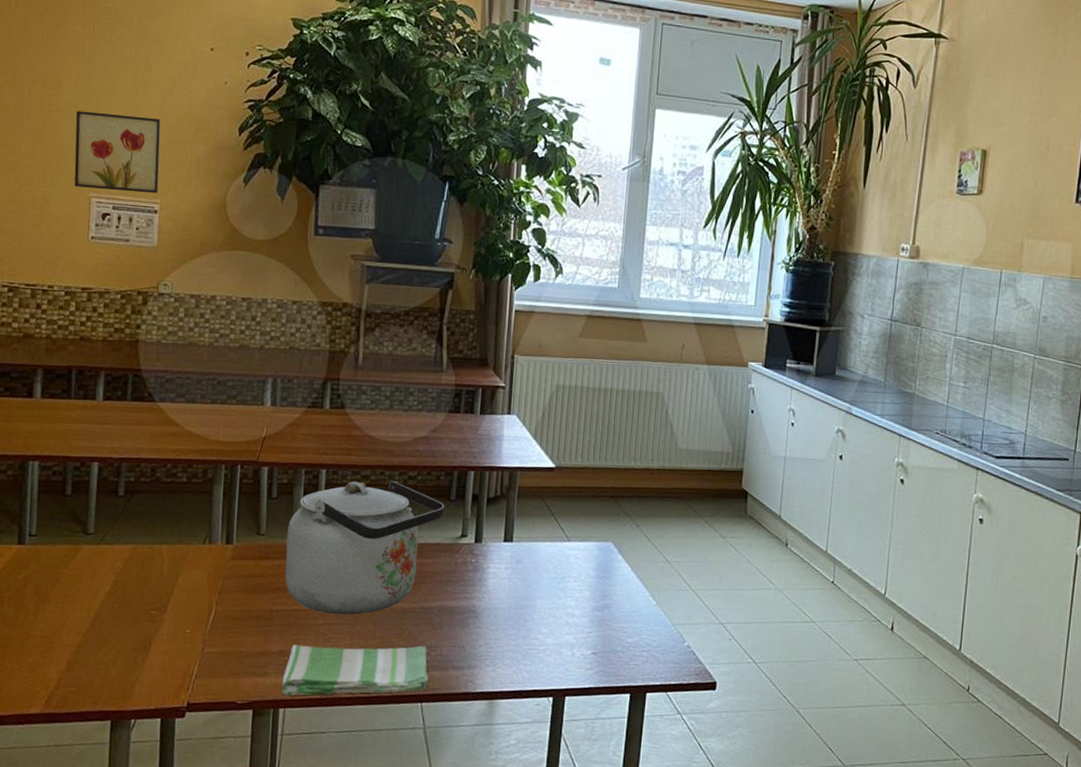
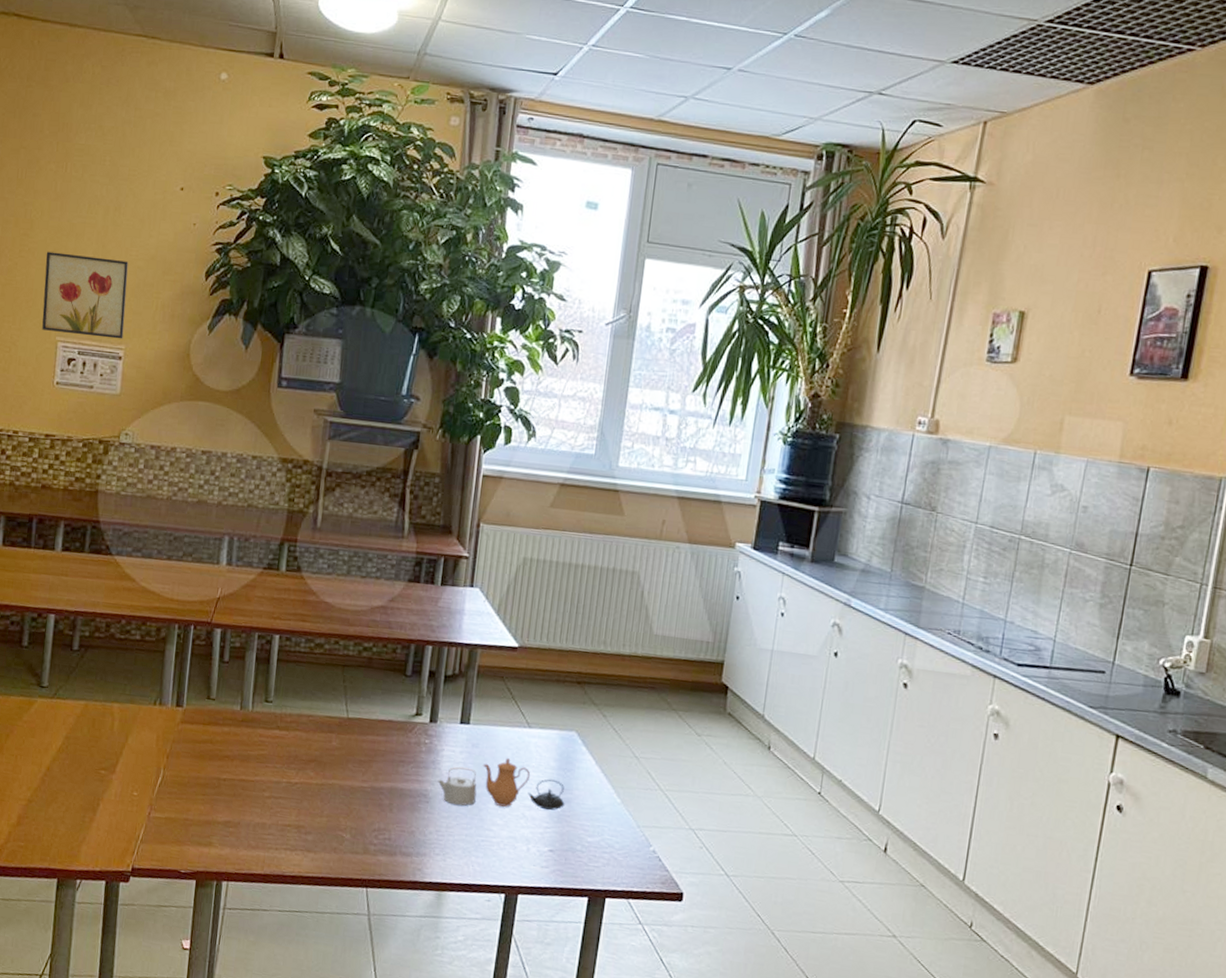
dish towel: present [281,644,429,696] -> none [225,816,376,876]
kettle: present [284,481,445,615] -> none [233,649,400,790]
teapot: none [485,570,605,619] -> present [437,757,565,811]

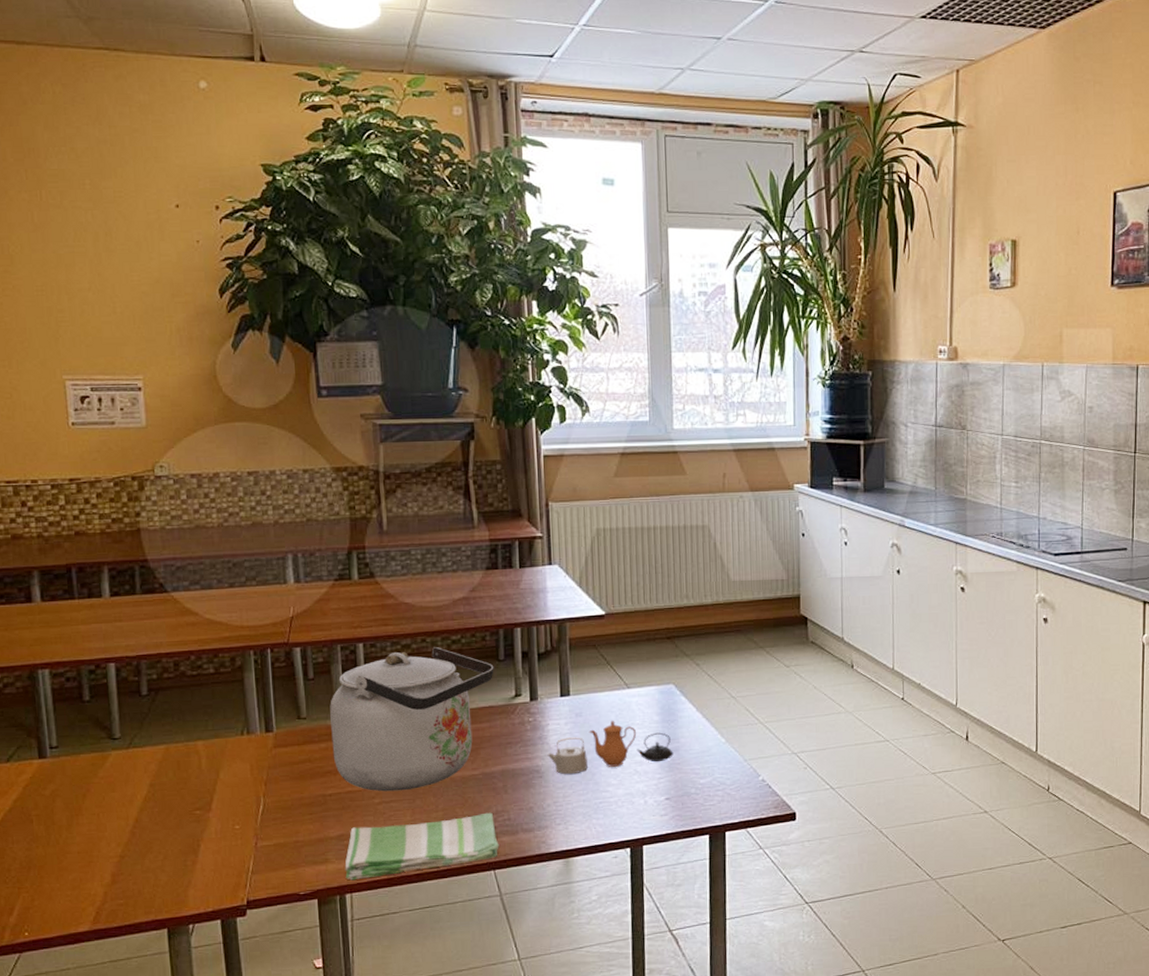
wall art: present [42,251,129,339] -> none [34,286,139,371]
dish towel: none [225,816,376,876] -> present [345,812,499,881]
kettle: none [233,649,400,790] -> present [330,647,494,792]

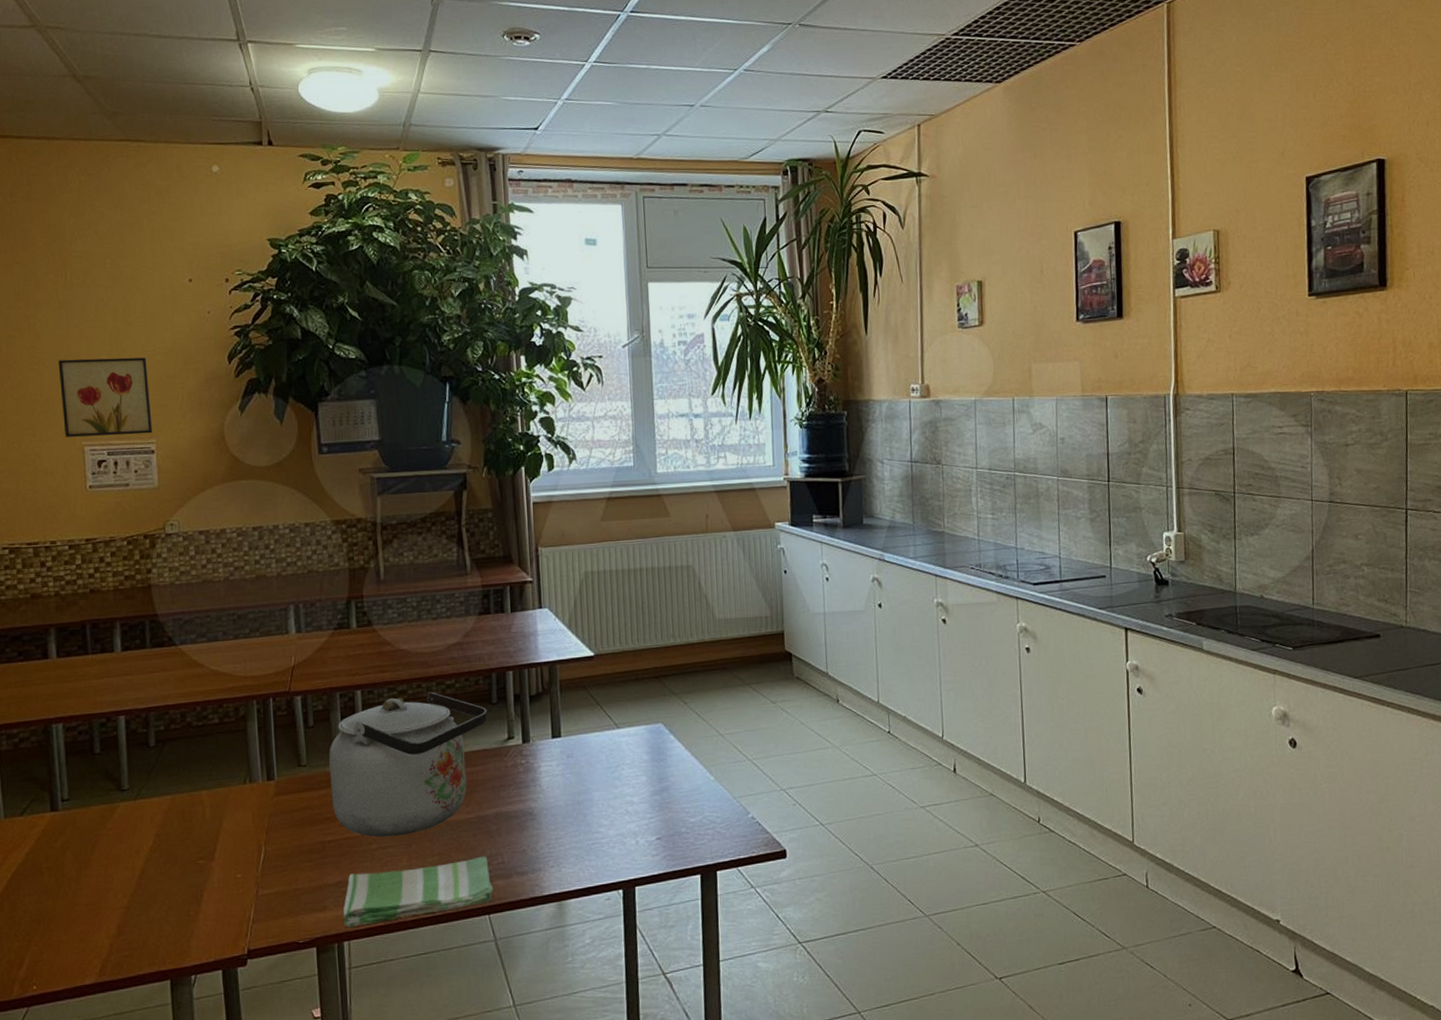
wall art: none [34,286,139,371] -> present [58,357,153,437]
teapot: present [547,720,674,775] -> none [540,760,664,817]

